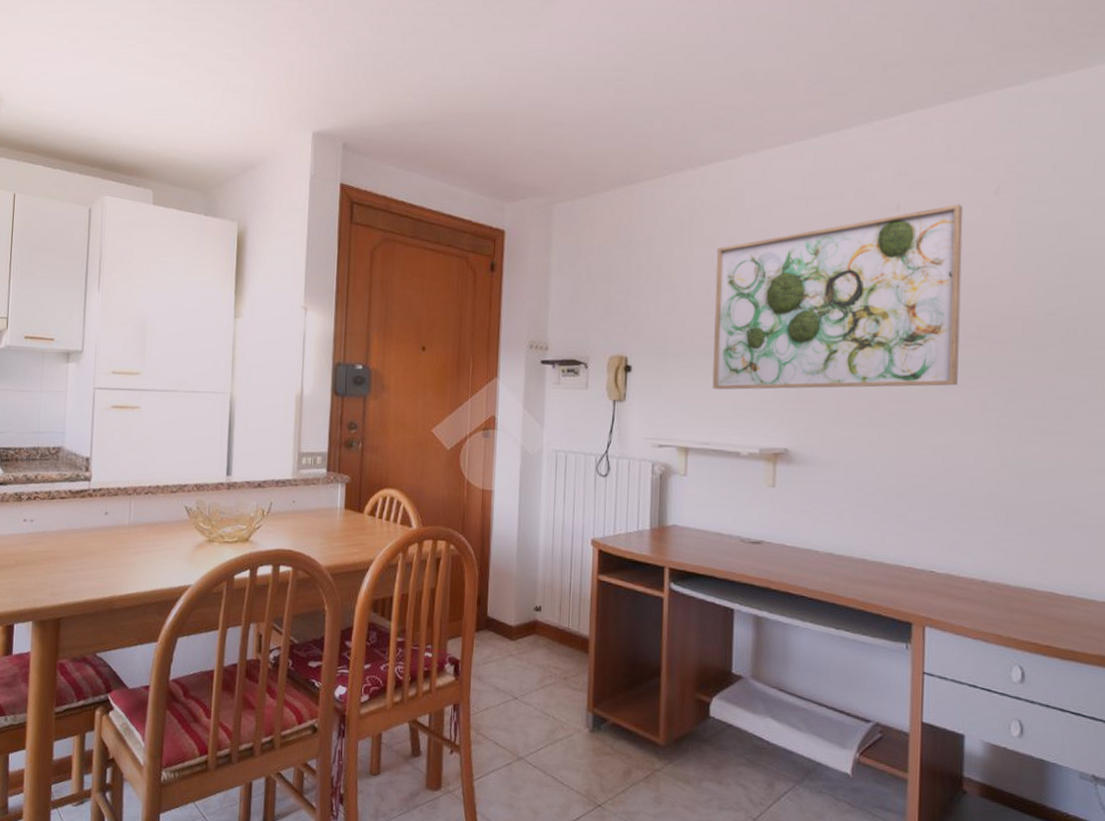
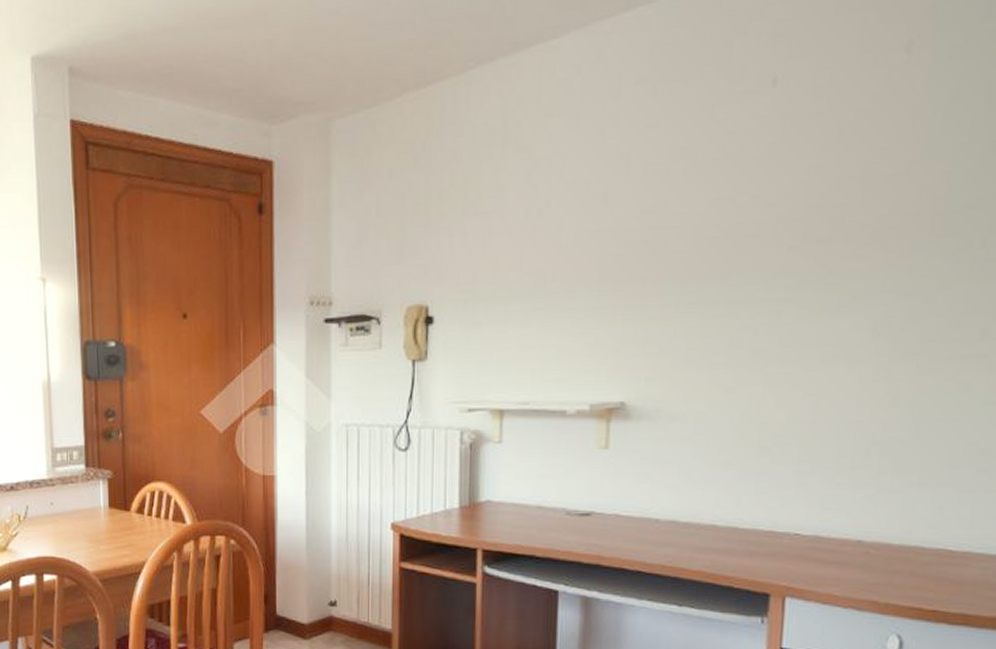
wall art: present [712,204,963,390] -> none [532,69,862,338]

